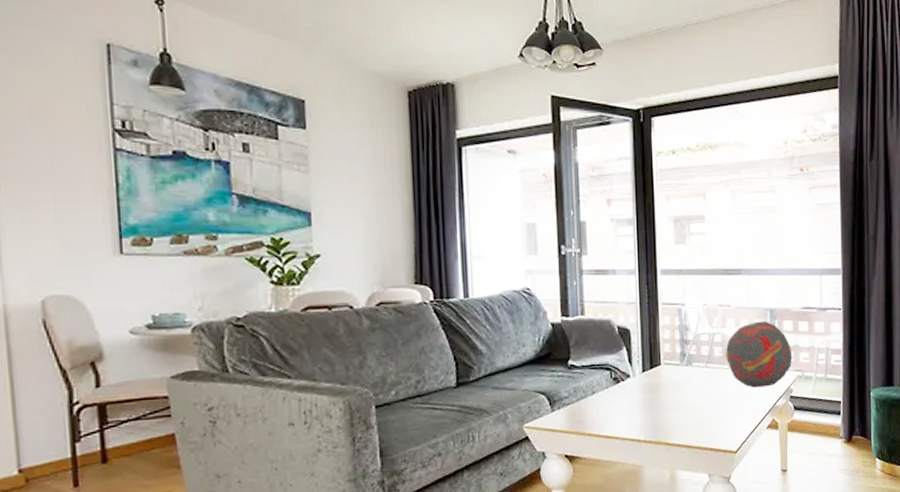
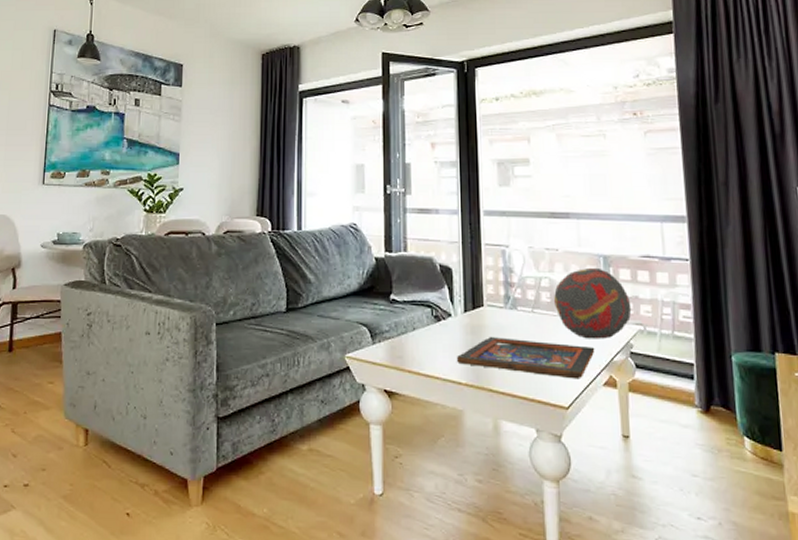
religious icon: none [636,393,761,426] -> present [457,336,595,379]

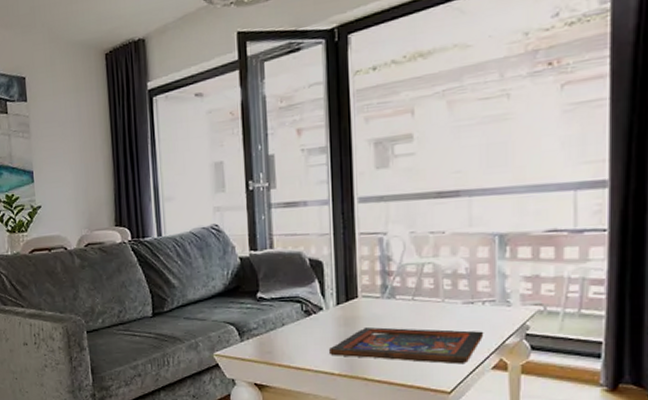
decorative orb: present [554,267,632,339] -> none [438,247,530,324]

